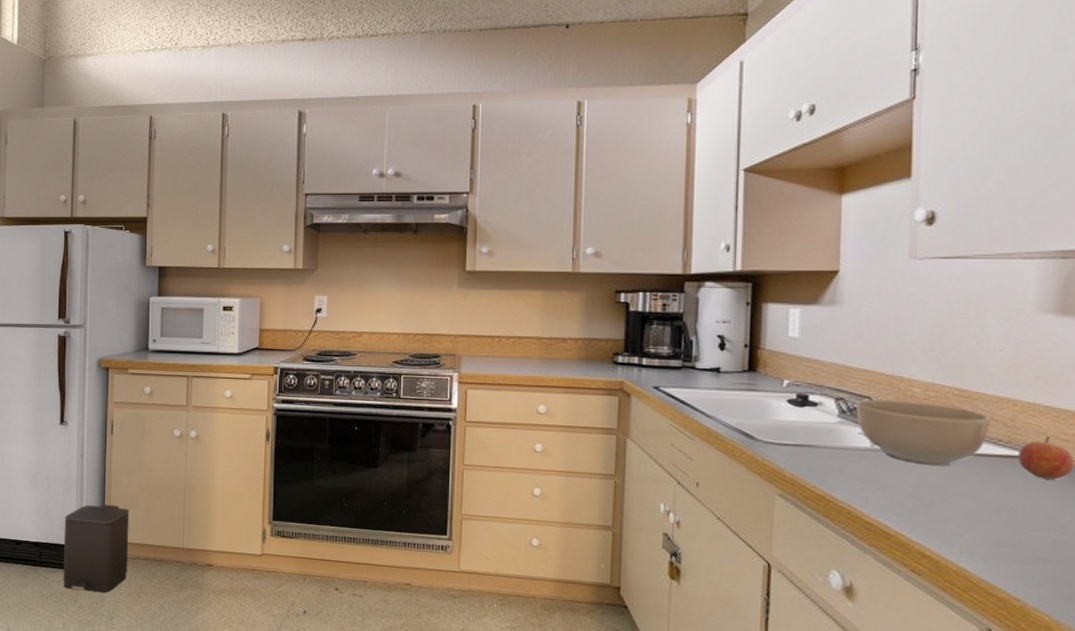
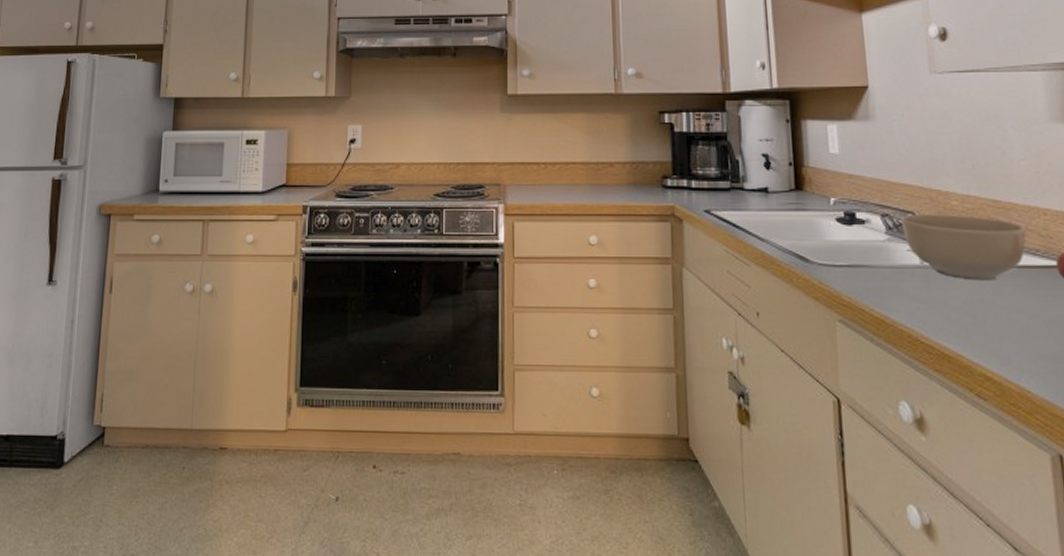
pedal bin: present [63,504,129,593] -> none [38,380,127,496]

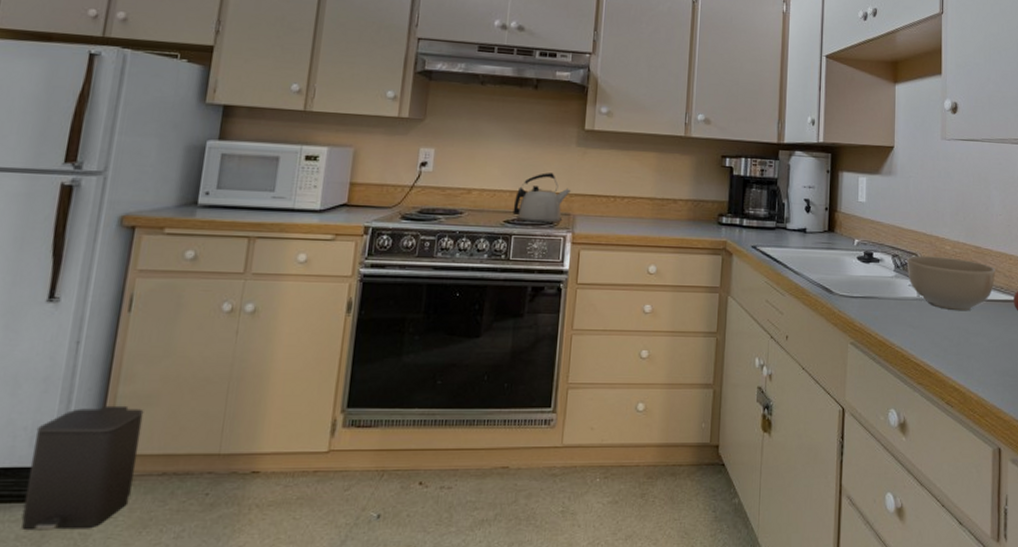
pedal bin: none [38,380,127,496] -> present [21,405,144,531]
kettle: none [442,142,499,196] -> present [512,173,571,225]

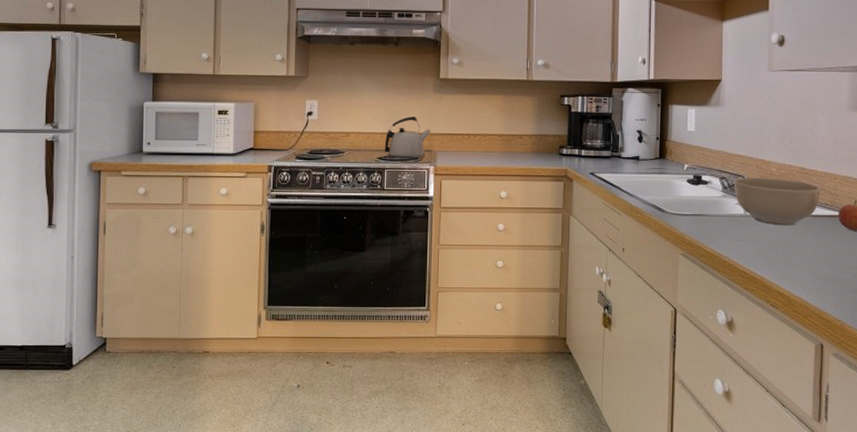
pedal bin: present [21,405,144,531] -> none [52,302,123,389]

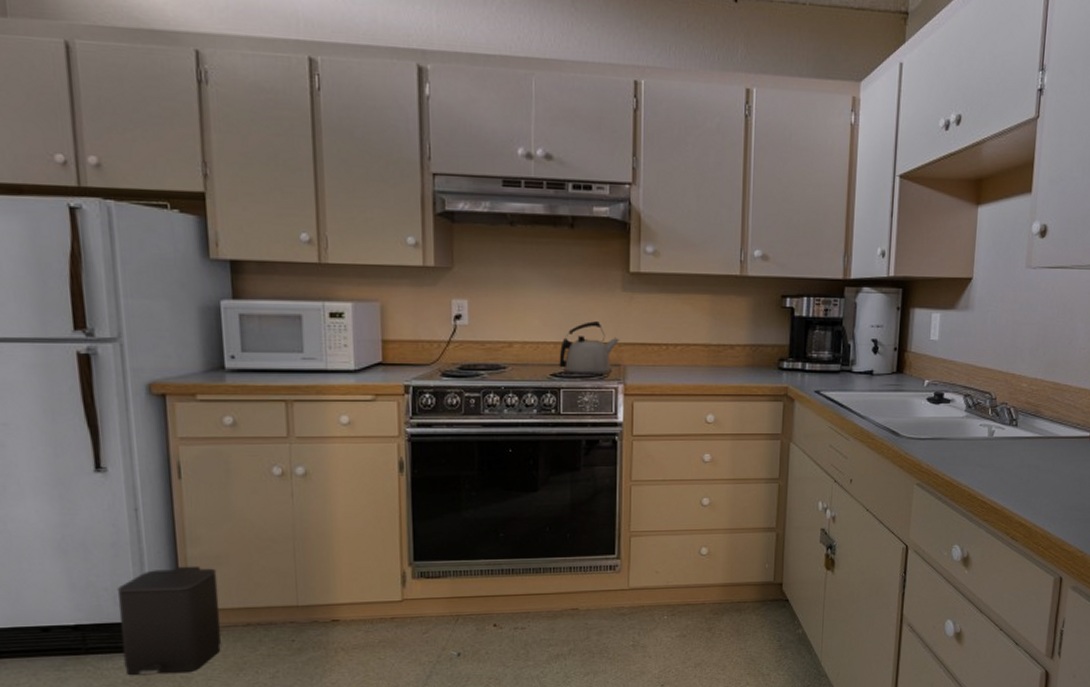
pedal bin: none [52,302,123,389] -> present [117,566,221,676]
bowl: present [734,177,821,226] -> none [979,394,1074,449]

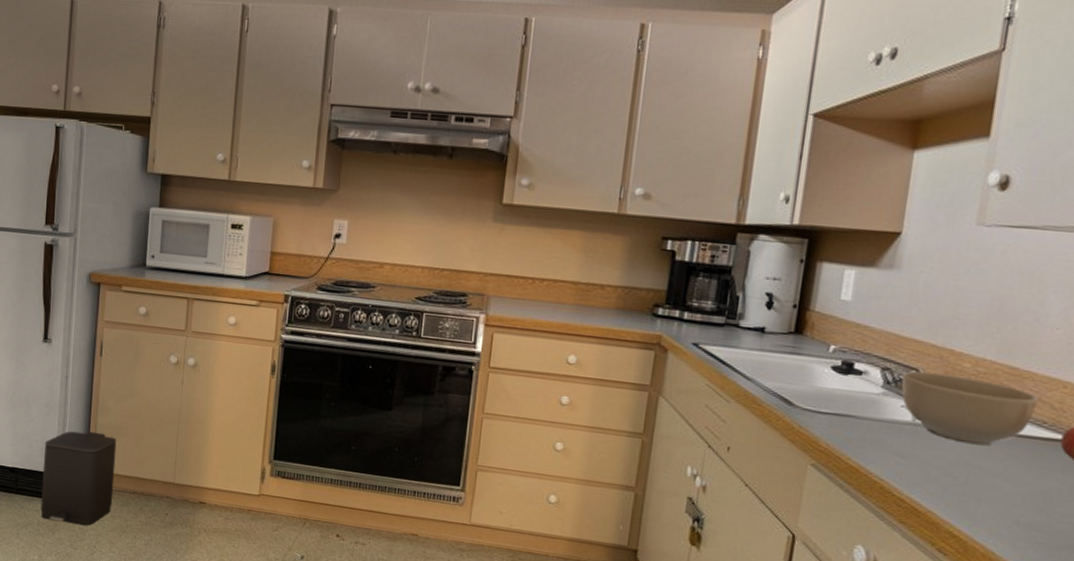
kettle: present [559,321,619,376] -> none [424,249,485,305]
bowl: none [979,394,1074,449] -> present [901,371,1039,446]

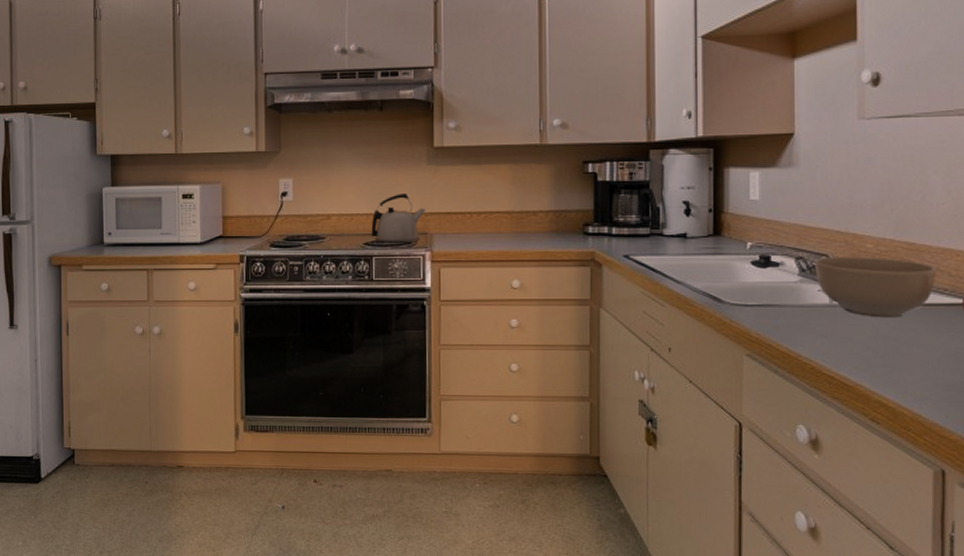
pedal bin: present [40,431,117,526] -> none [19,410,92,505]
kettle: none [424,249,485,305] -> present [371,193,425,244]

